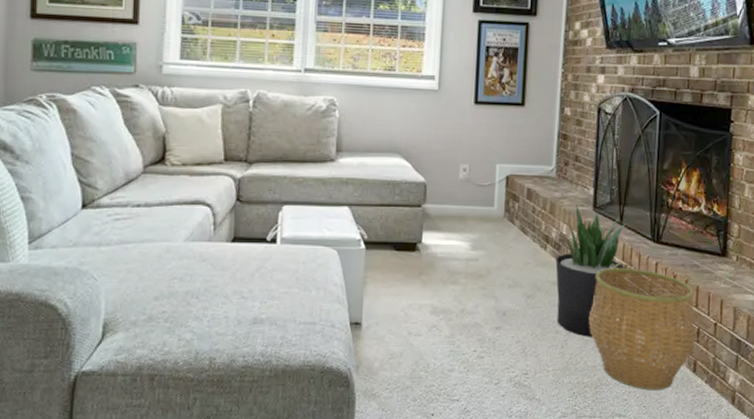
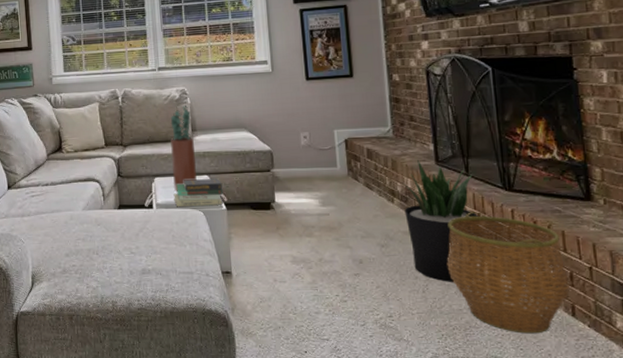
vase: none [304,114,337,226] -> present [170,101,197,193]
books: none [304,210,364,244] -> present [173,179,223,207]

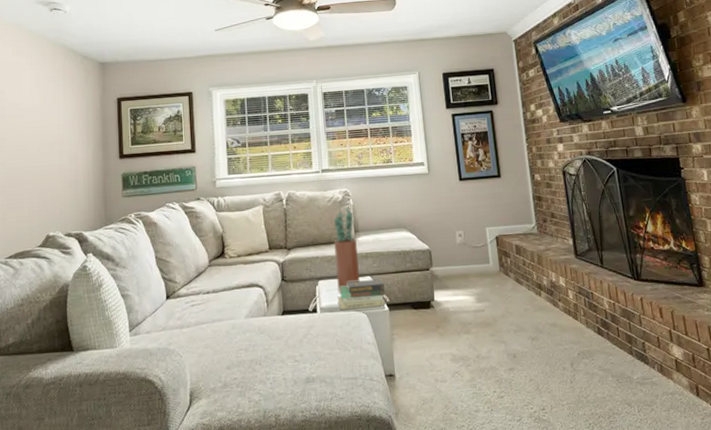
planter: present [402,160,479,282] -> none [547,254,617,371]
basket: present [447,212,571,334] -> none [588,301,694,417]

